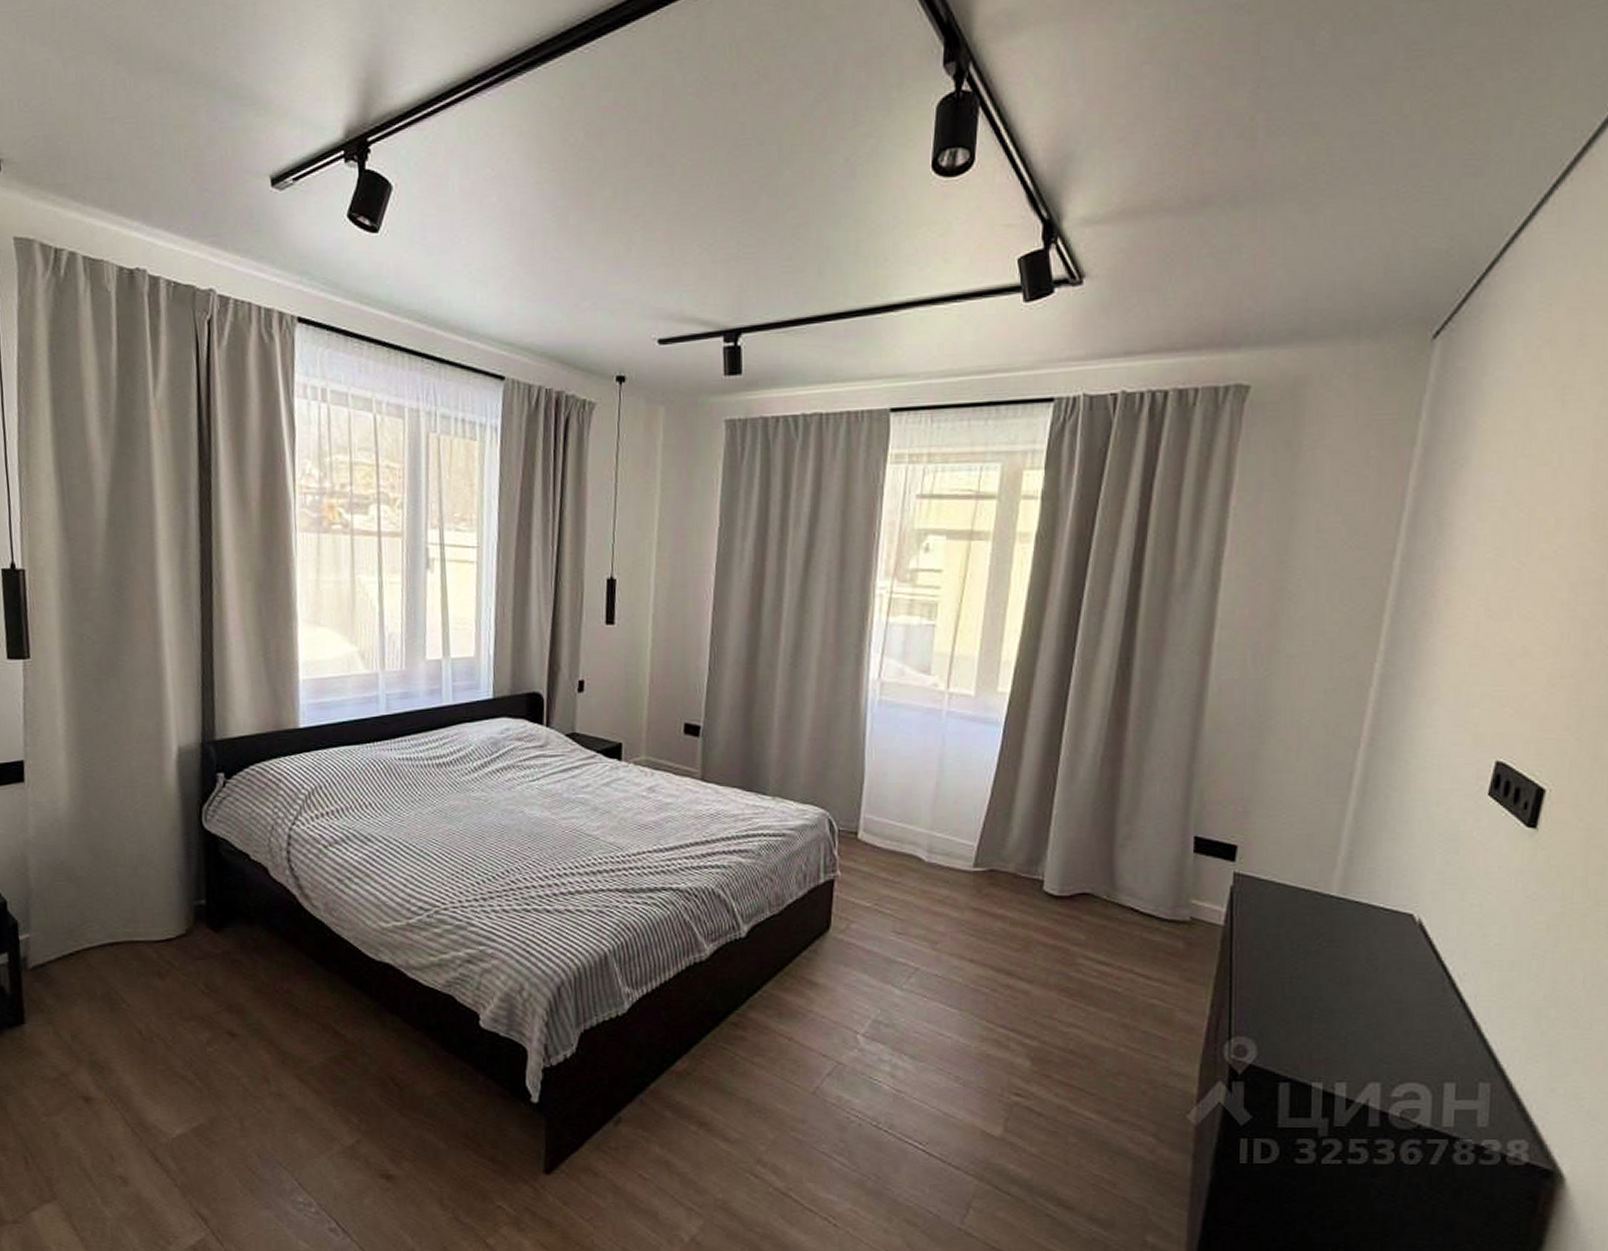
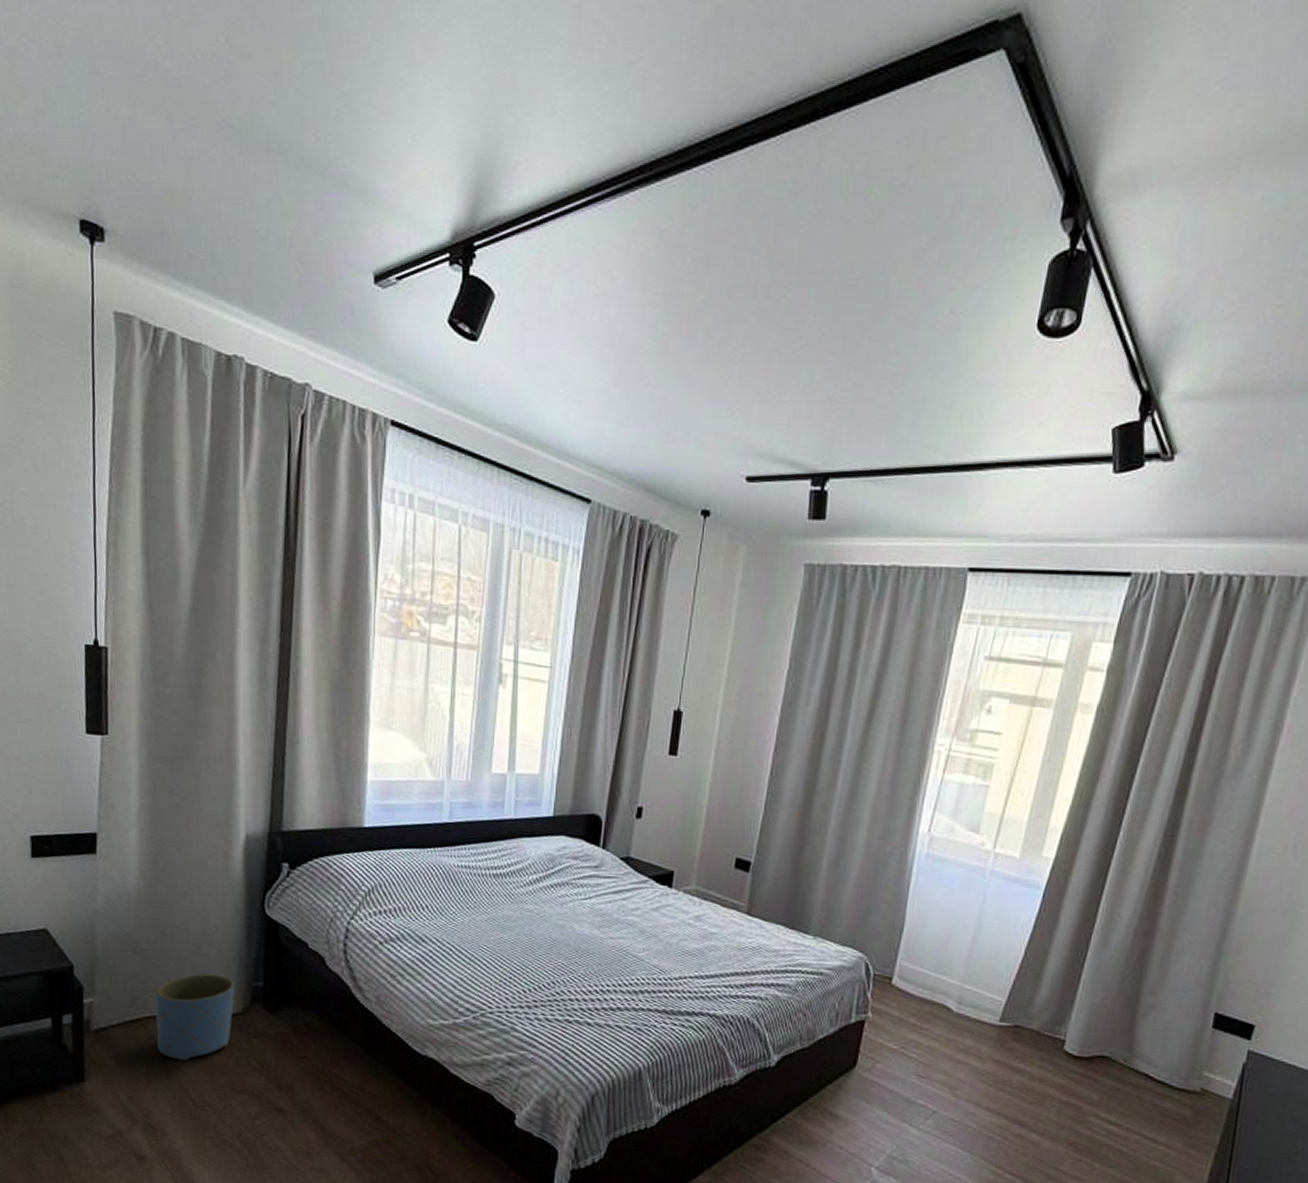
planter: none [94,896,177,991] -> present [155,973,235,1061]

